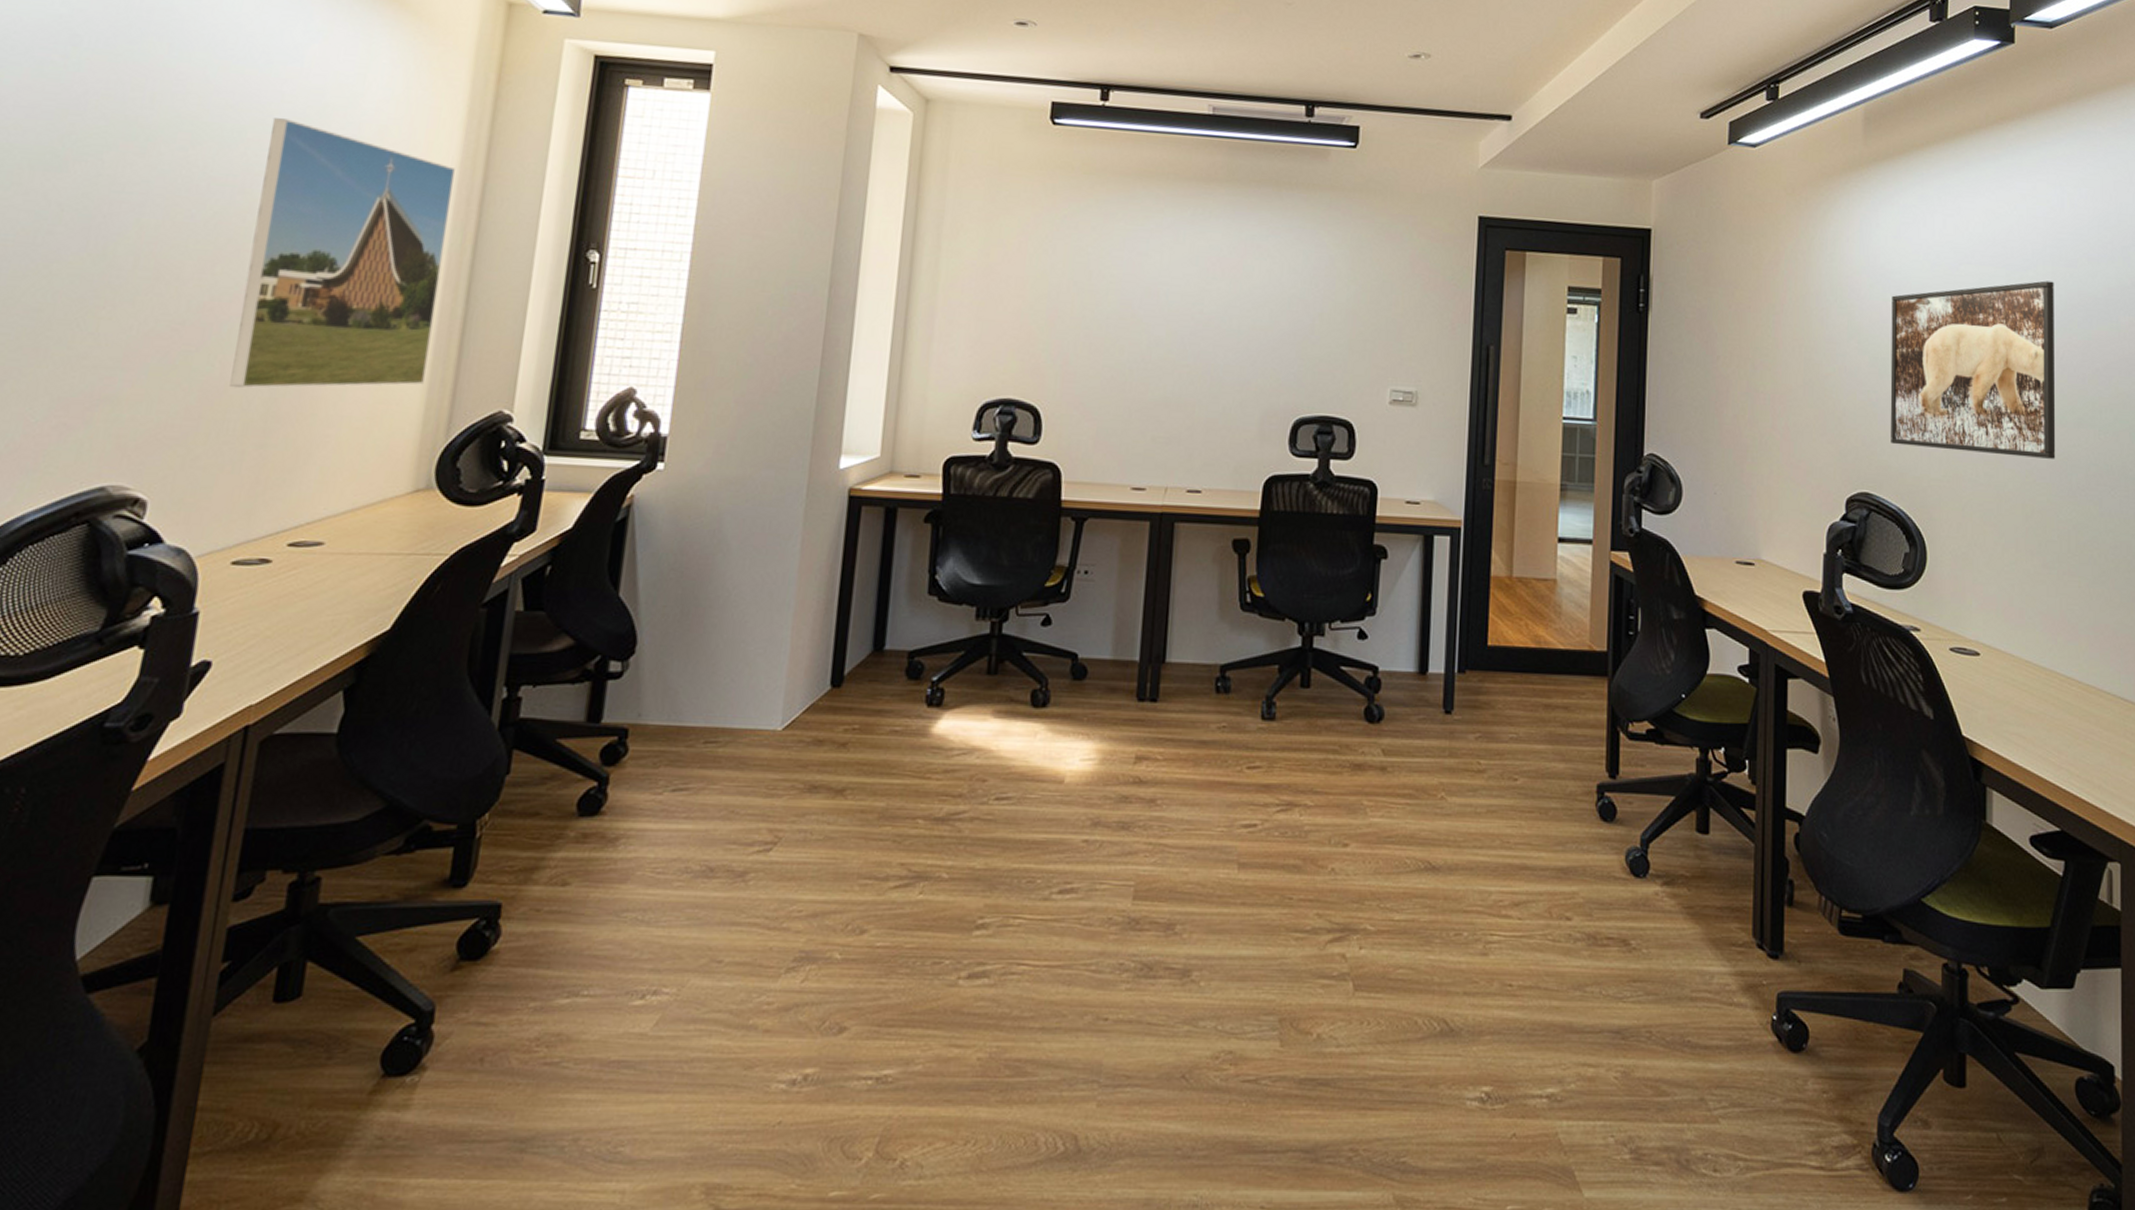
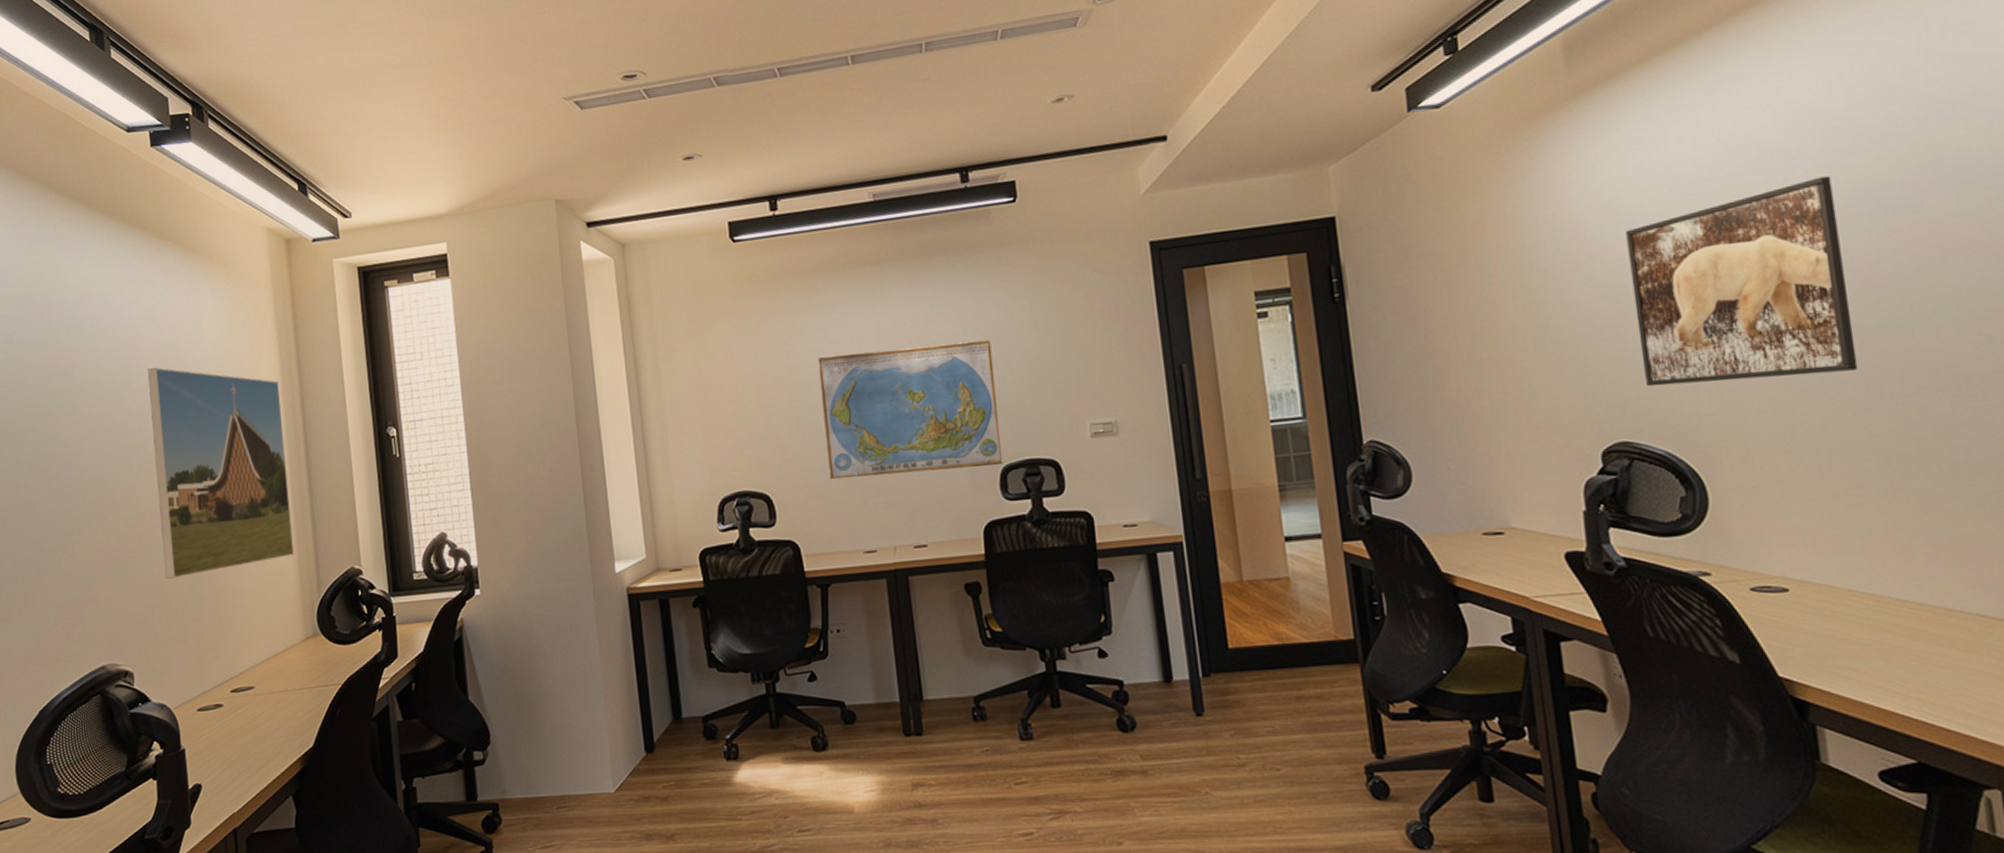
world map: none [1110,268,1306,416] -> present [818,339,1004,480]

